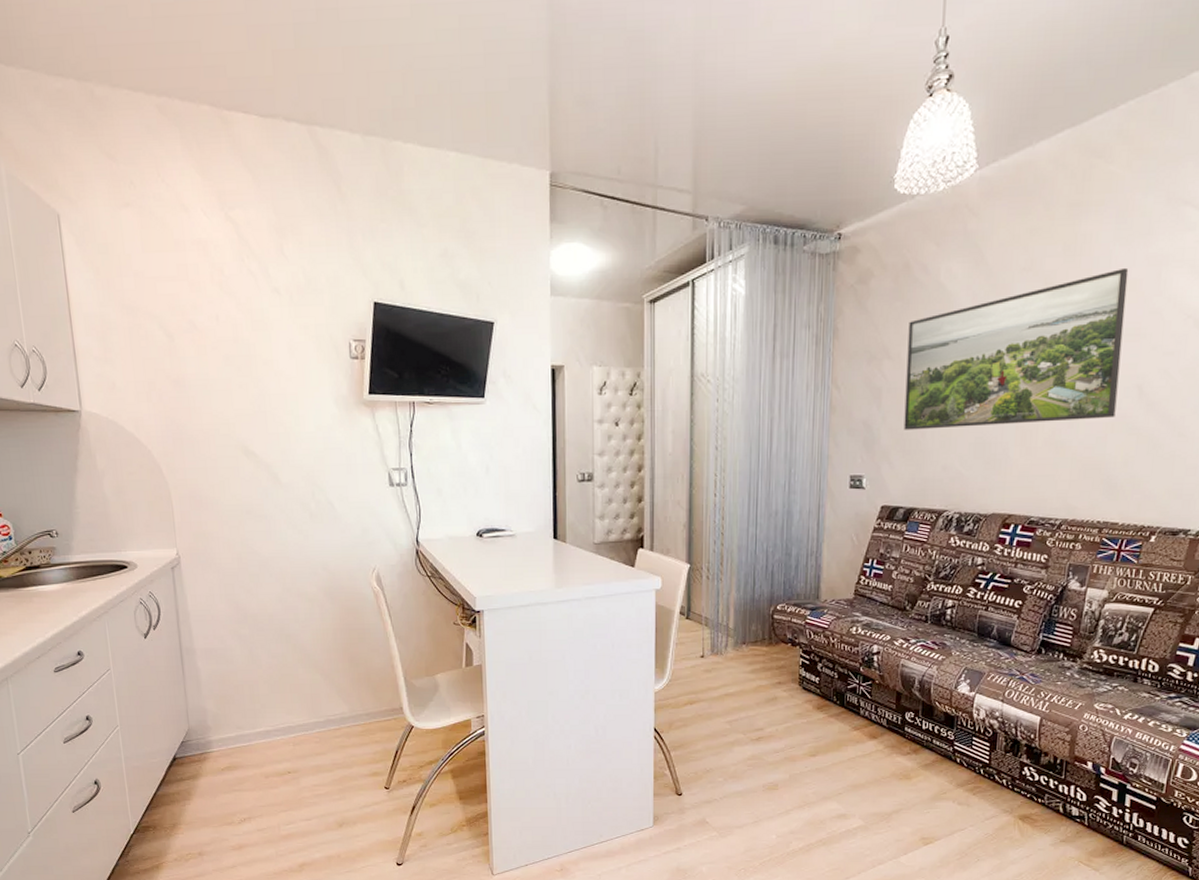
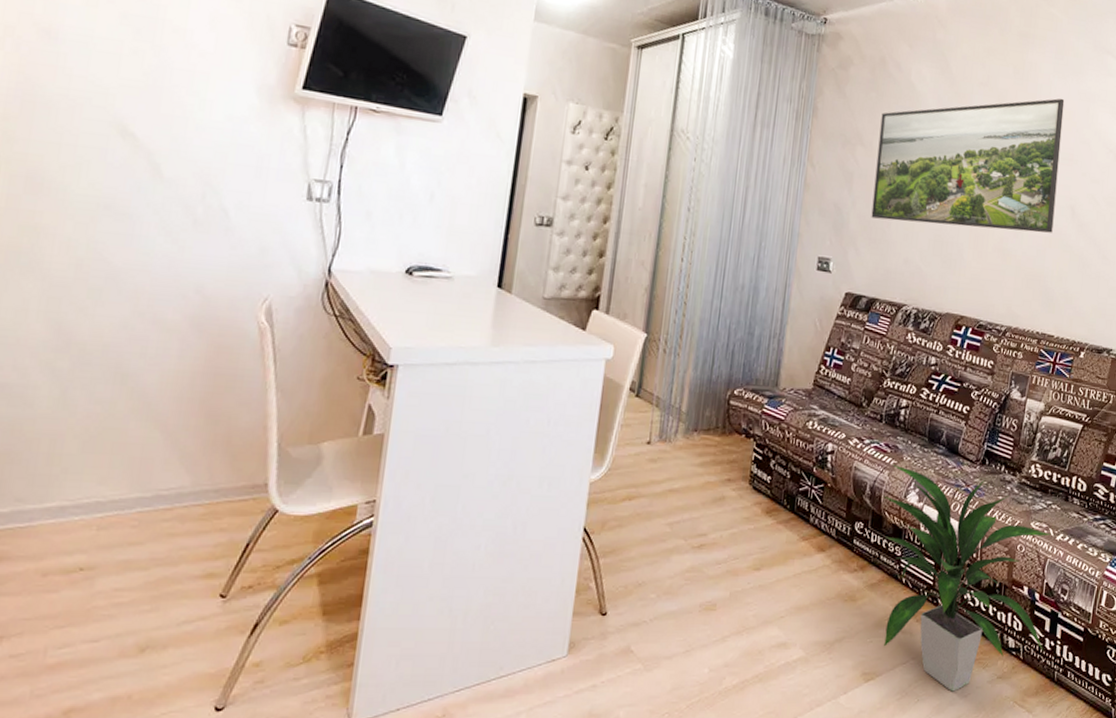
indoor plant: none [933,659,1118,853] -> present [883,464,1051,692]

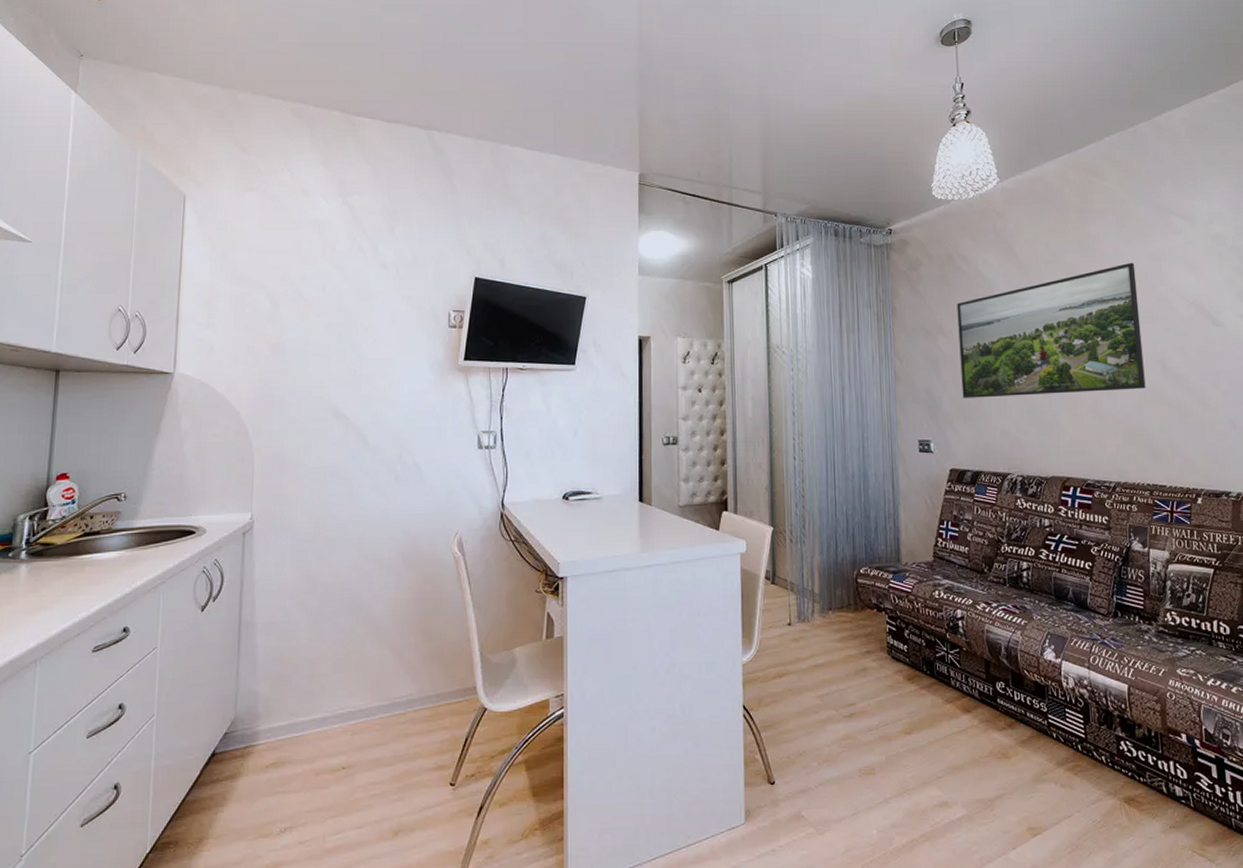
indoor plant: present [883,464,1051,692] -> none [1019,624,1214,844]

